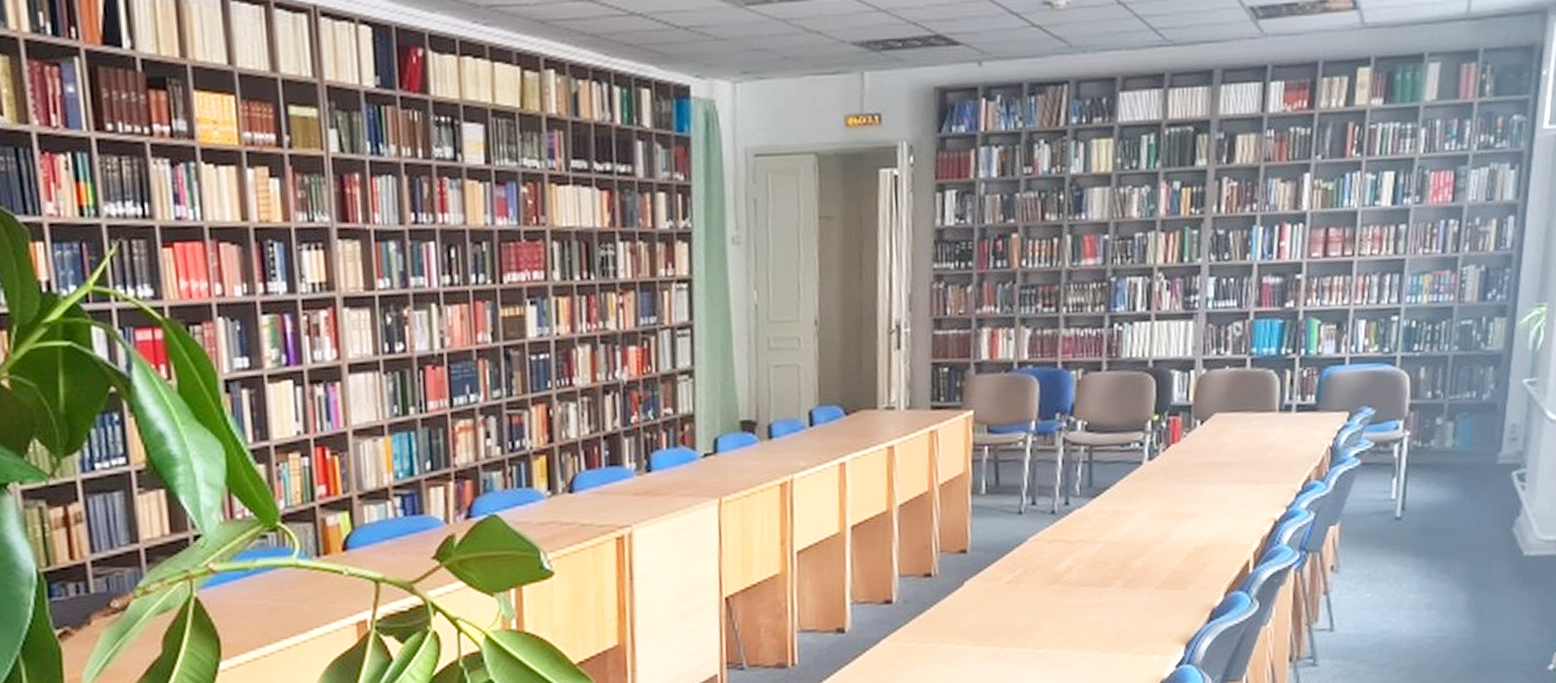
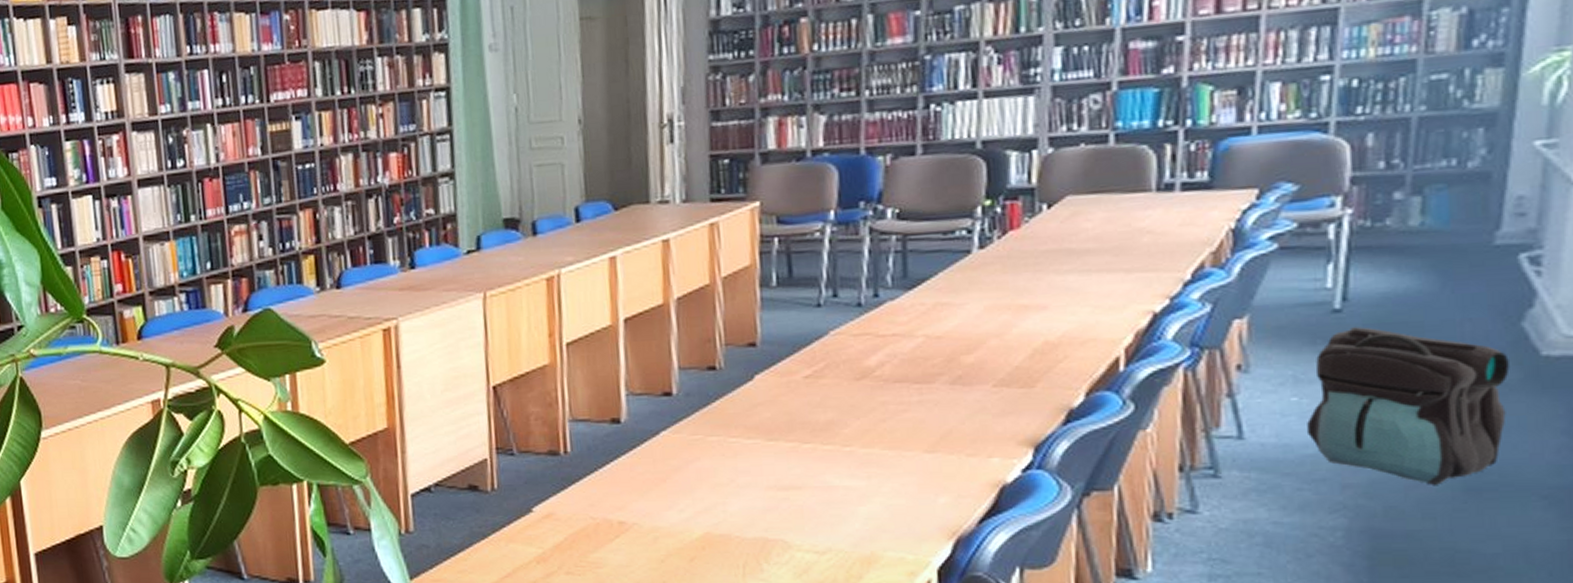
backpack: none [1376,532,1504,665] -> present [1306,327,1510,485]

